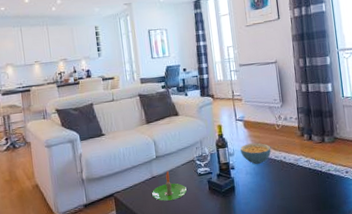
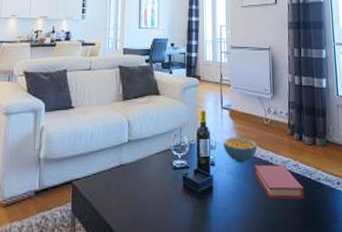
candle: present [152,171,187,201] -> none [117,160,158,197]
book: none [270,162,316,191] -> present [254,164,304,200]

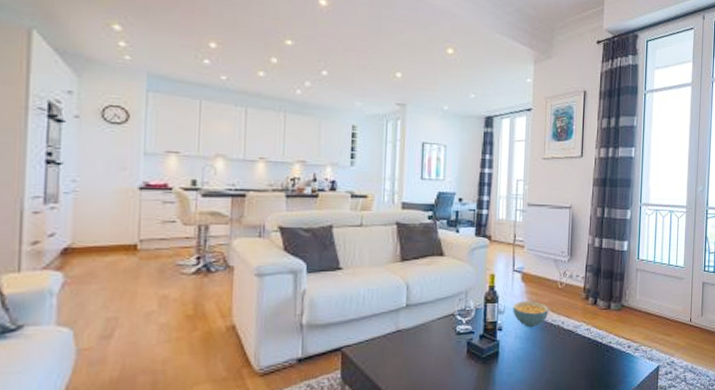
book: present [254,164,304,200] -> none [544,329,593,363]

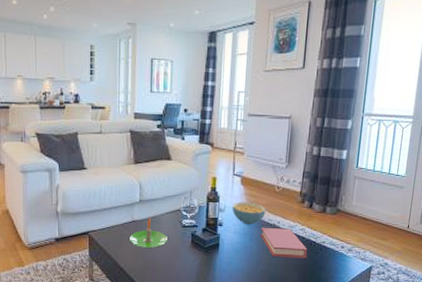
candle: none [393,325,439,363] -> present [130,217,167,248]
book: none [544,329,593,363] -> present [261,227,307,258]

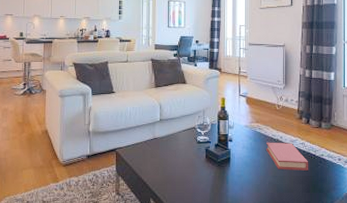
candle: present [130,217,167,248] -> none [152,135,185,163]
cereal bowl: present [232,202,266,225] -> none [240,119,269,141]

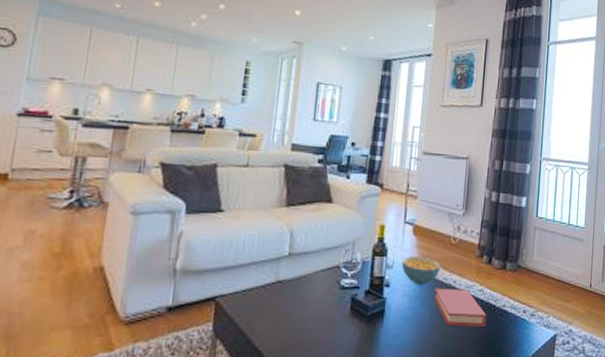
cereal bowl: none [240,119,269,141] -> present [402,256,441,286]

